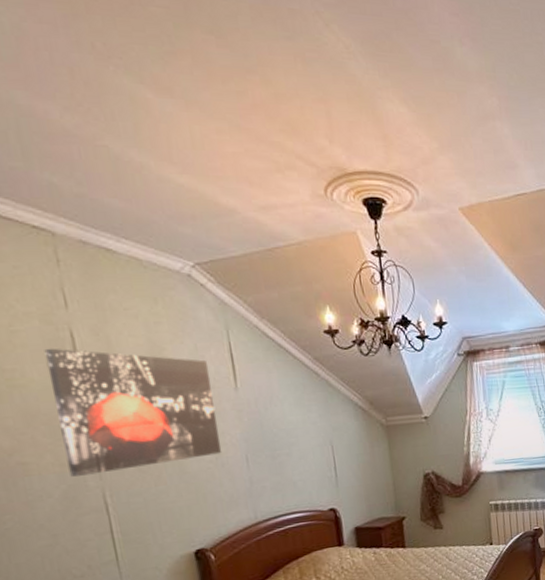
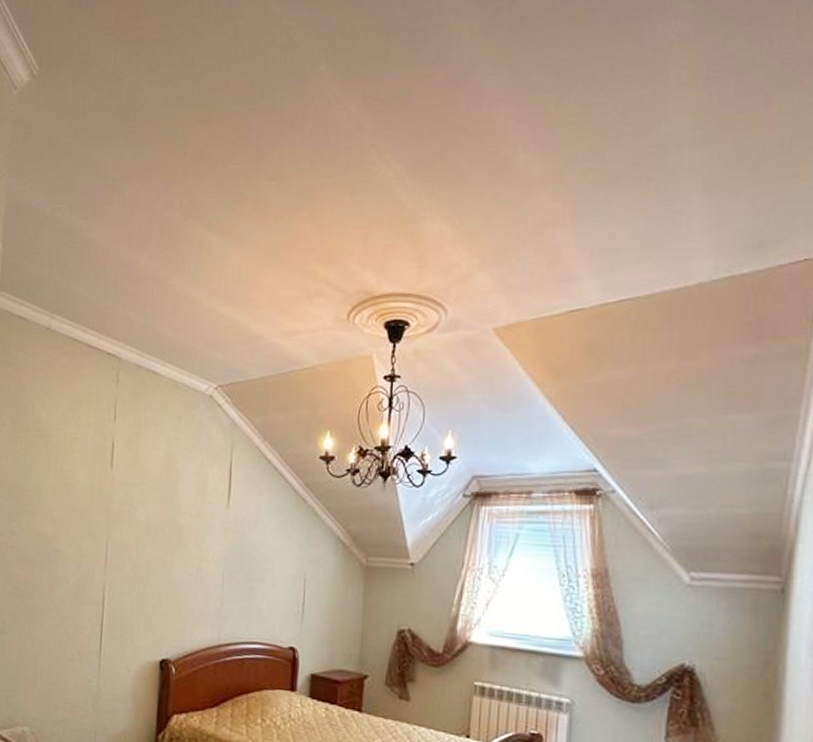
wall art: present [44,348,222,477] -> none [84,454,209,569]

